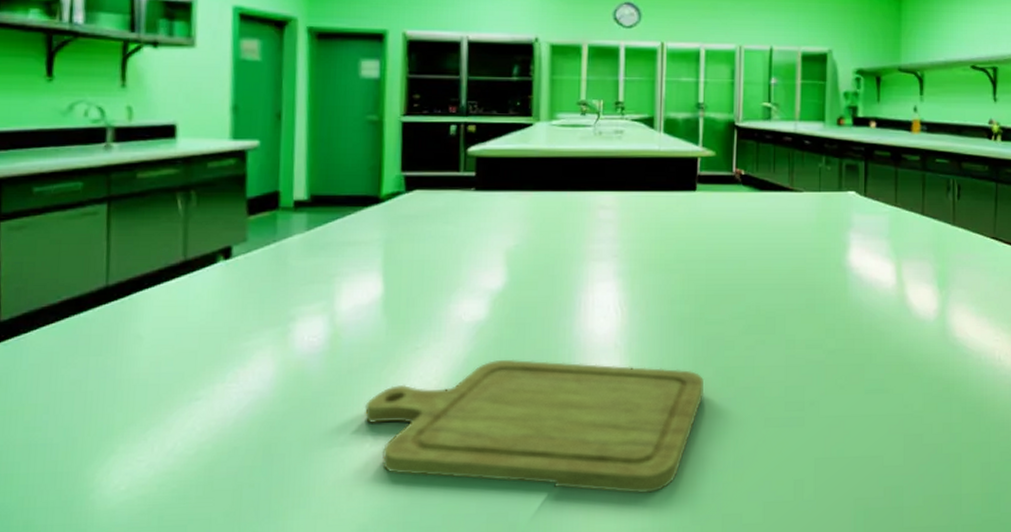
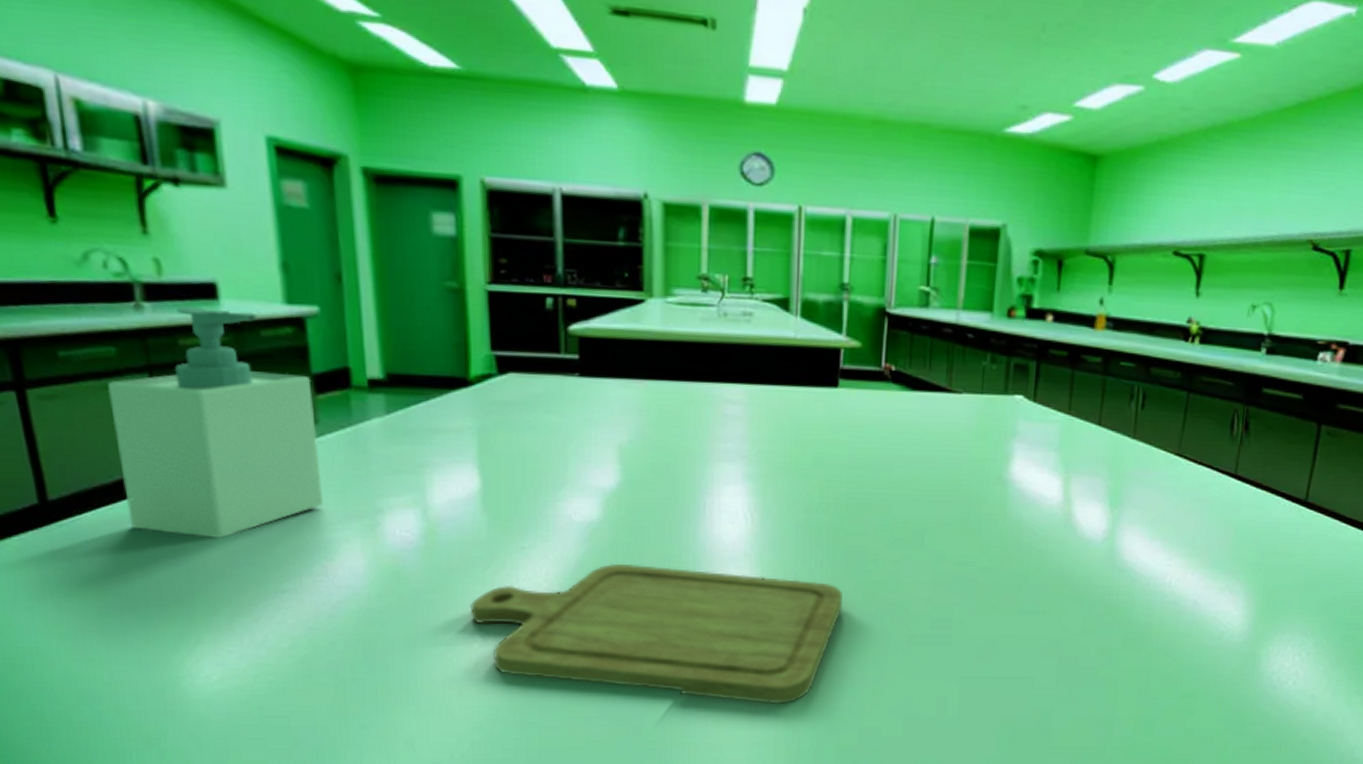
soap bottle: none [68,144,246,350] -> present [107,306,323,538]

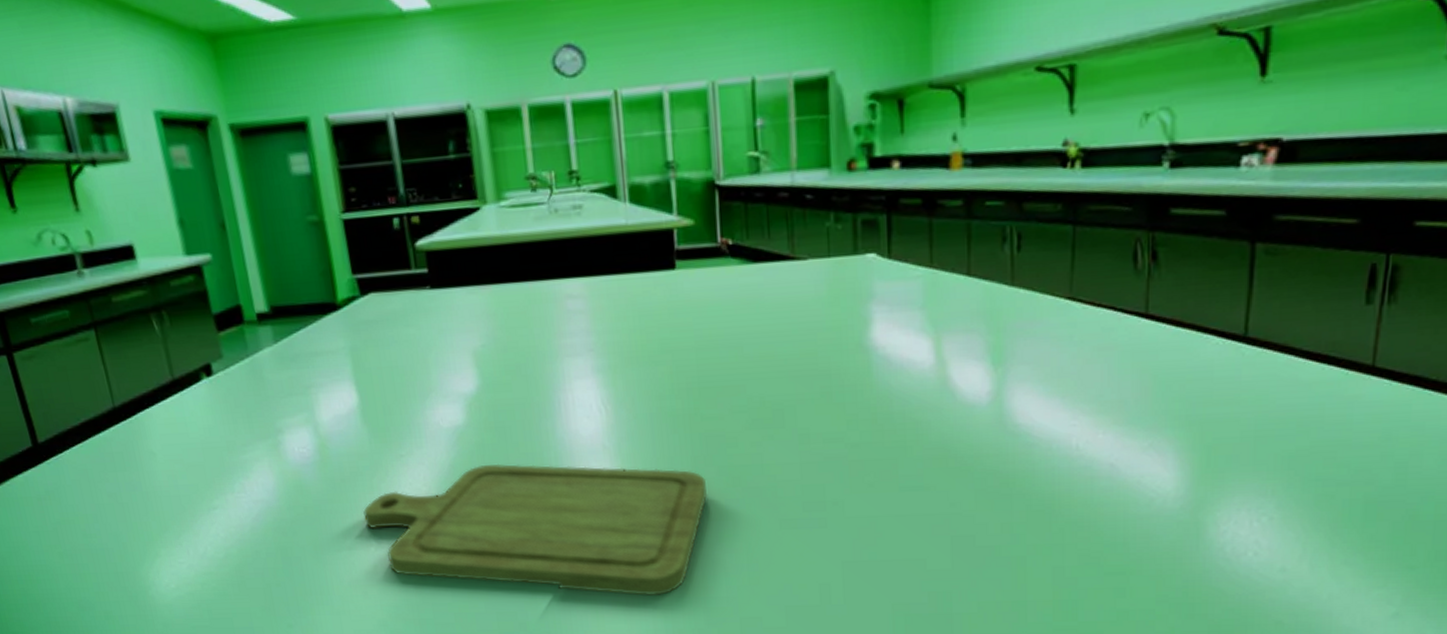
soap bottle: present [107,306,323,538] -> none [67,266,235,466]

